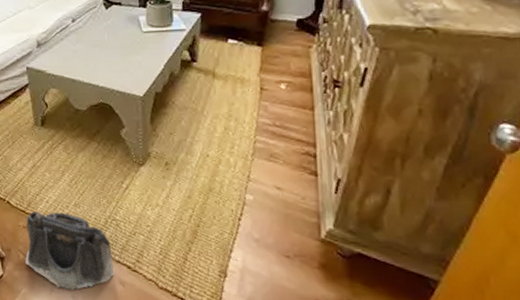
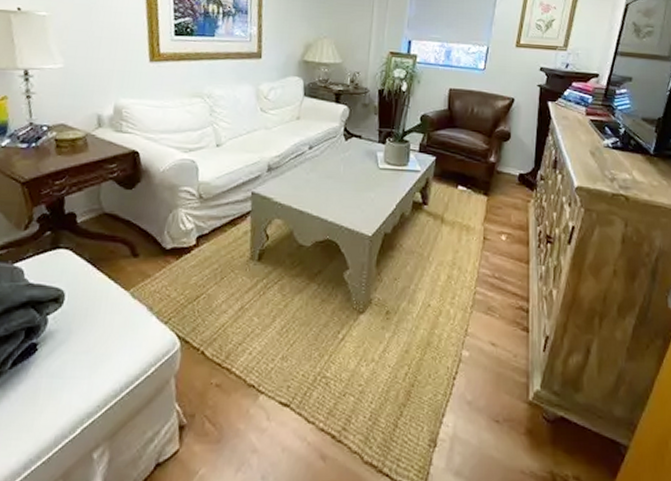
saddlebag: present [25,212,114,290] -> none [210,365,317,469]

